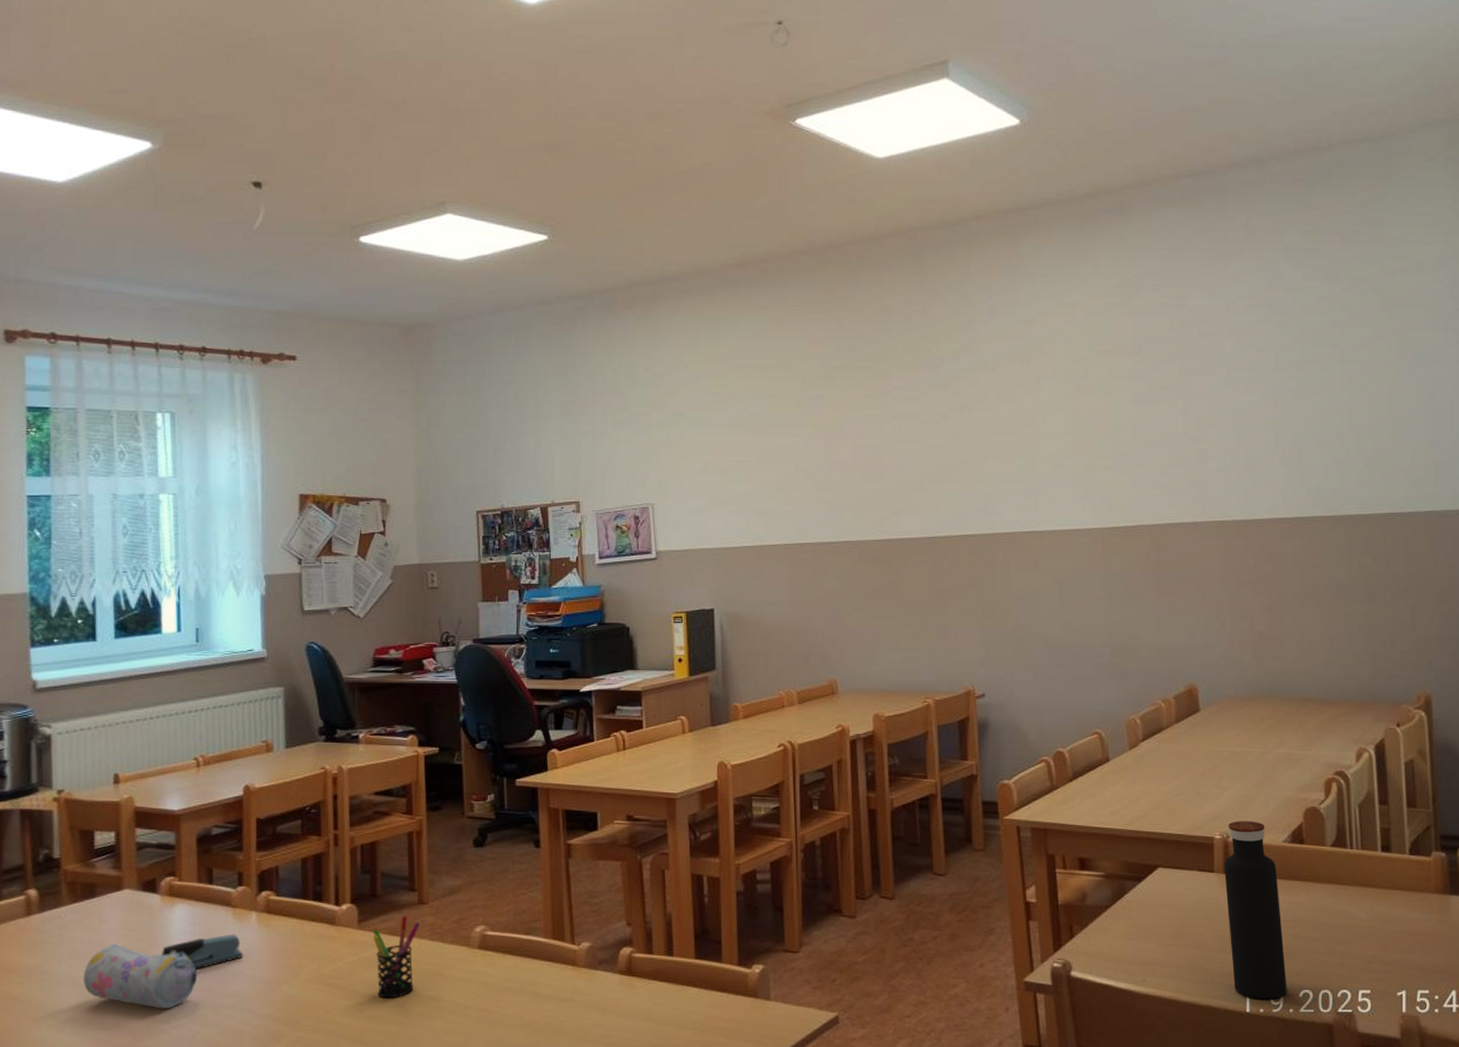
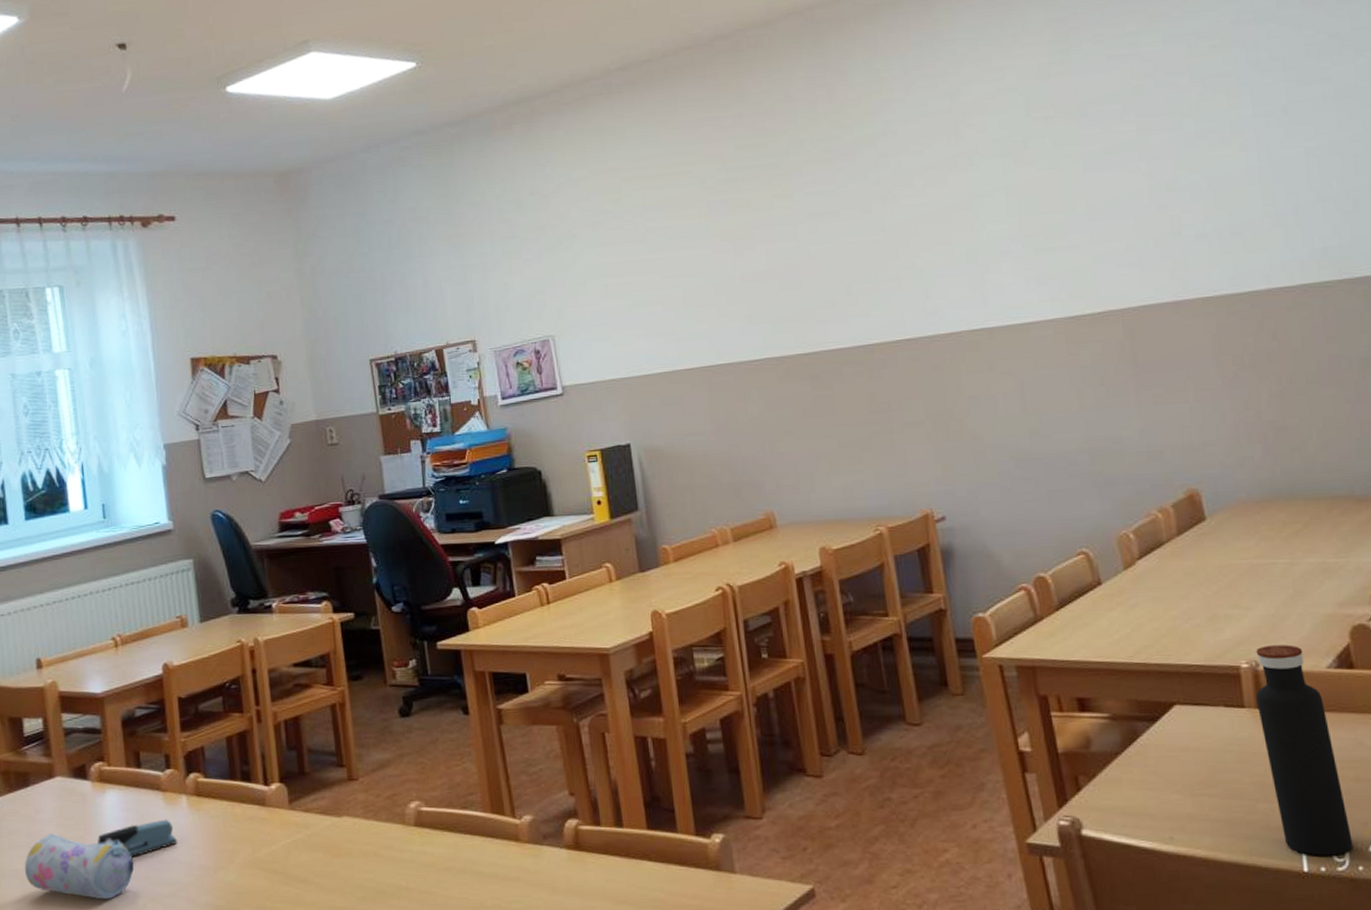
pen holder: present [373,916,421,998] -> none [305,793,353,883]

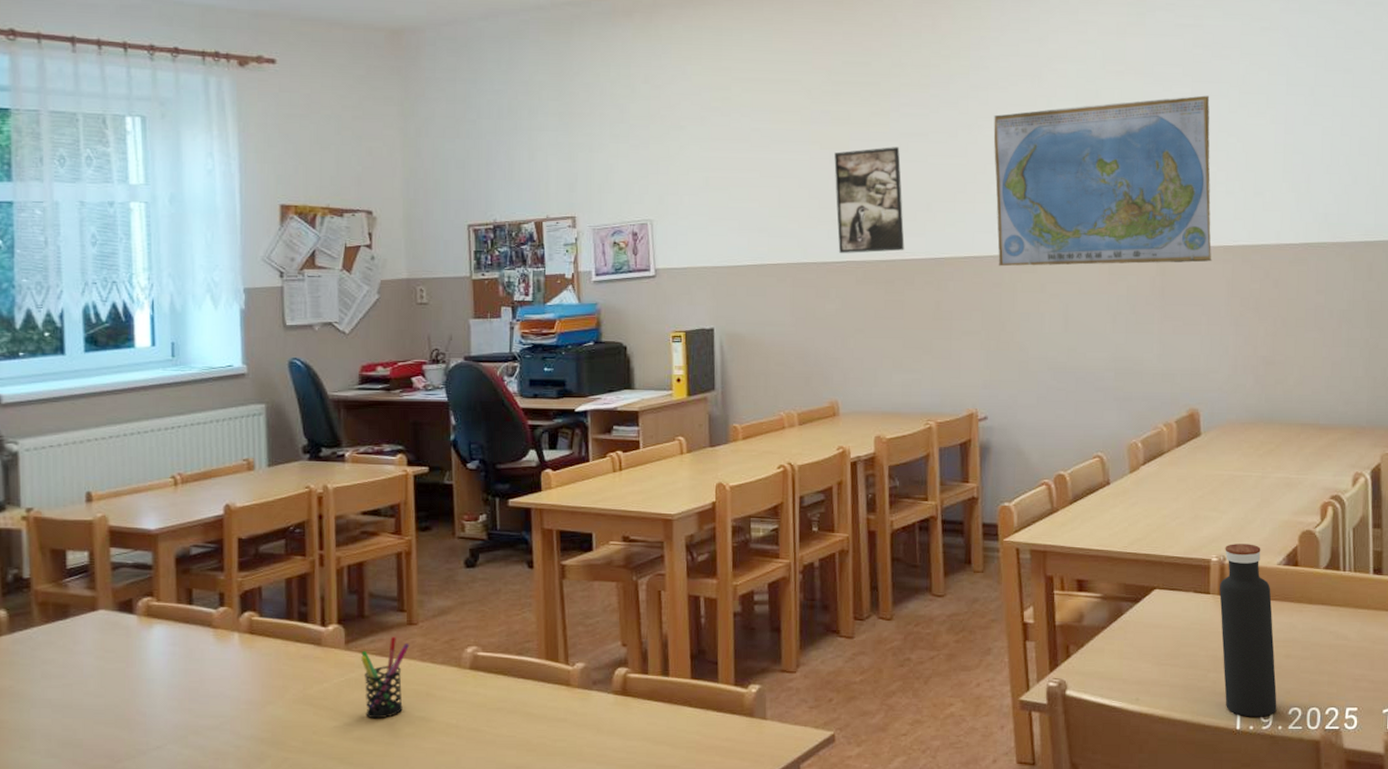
pencil case: present [24,833,135,900] -> none [57,665,178,731]
stapler: present [97,819,177,858] -> none [139,655,225,691]
pen holder: none [305,793,353,883] -> present [361,636,410,719]
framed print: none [738,229,827,350] -> present [834,147,905,253]
world map: none [910,130,1190,348] -> present [993,95,1212,267]

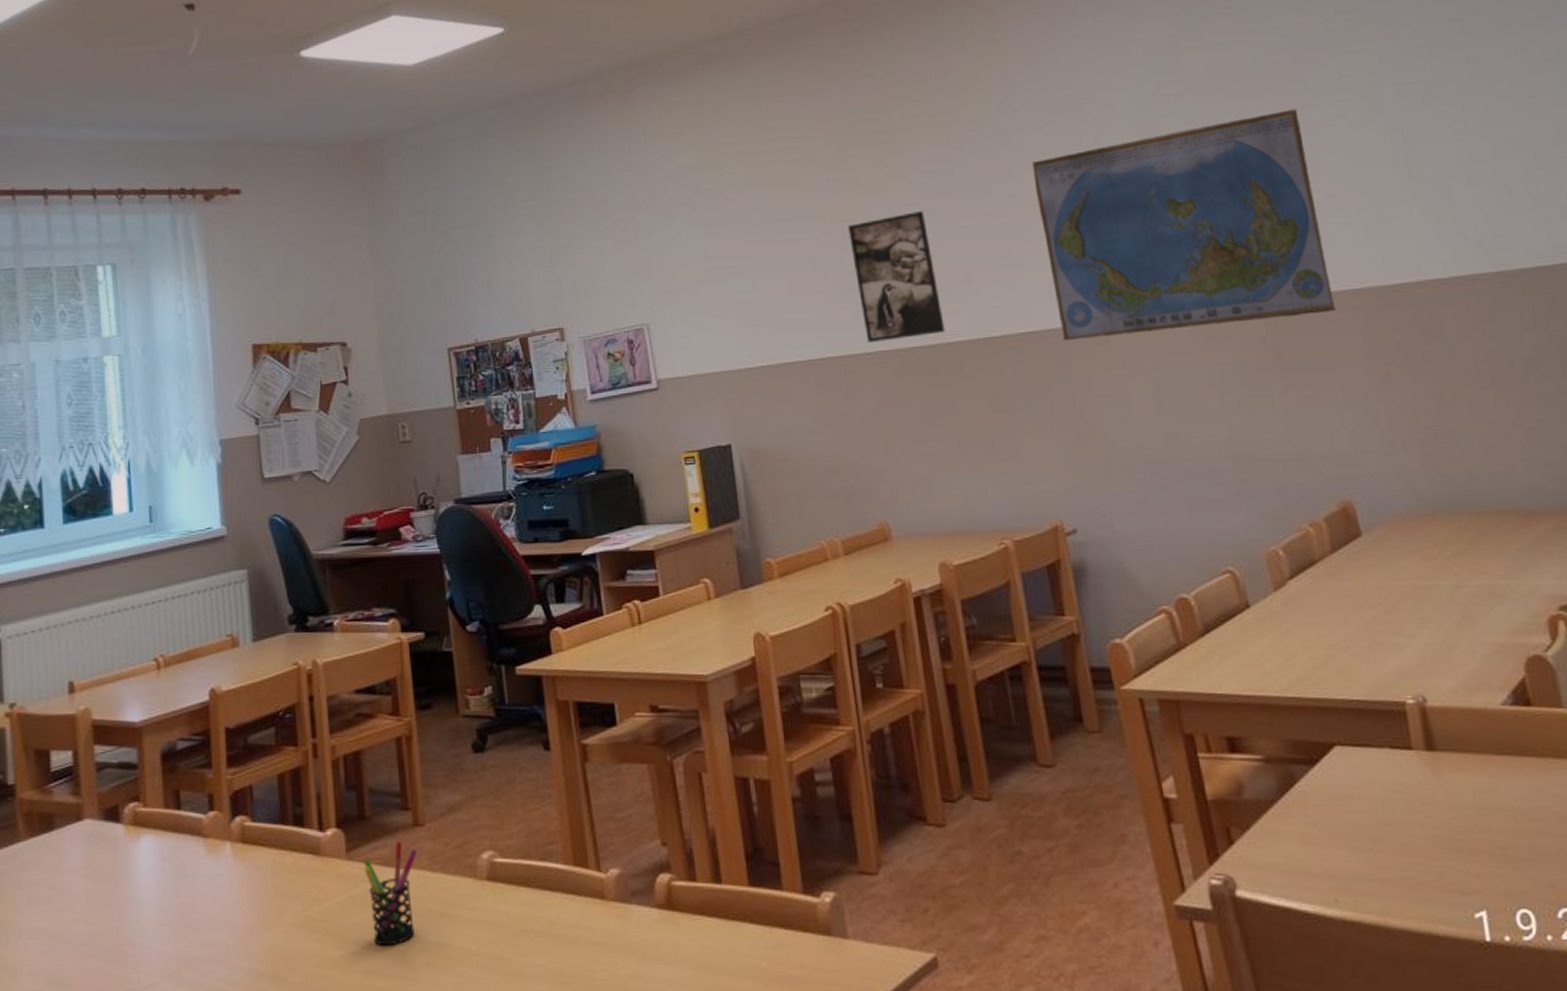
water bottle: present [1219,544,1277,717] -> none [1422,678,1540,923]

